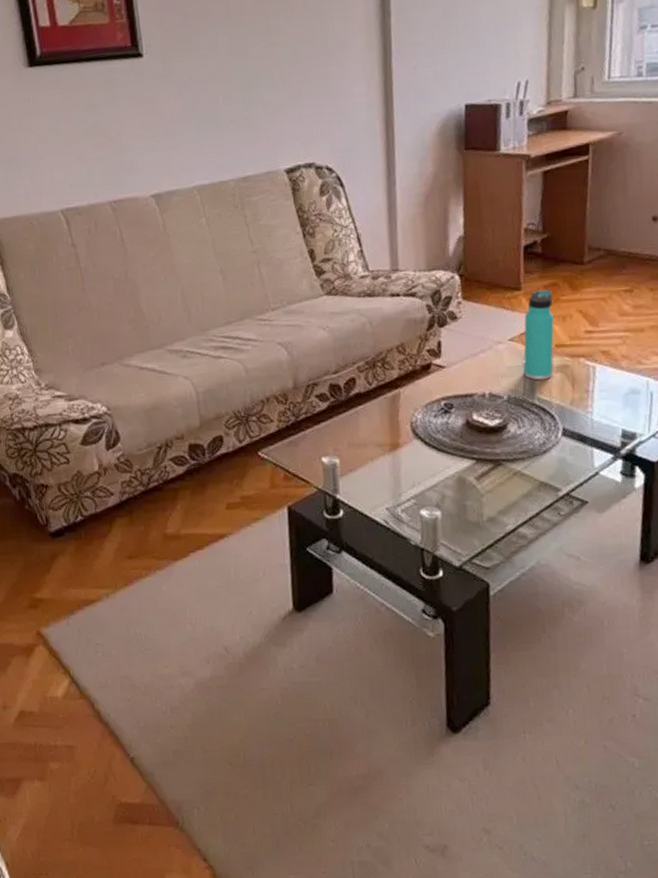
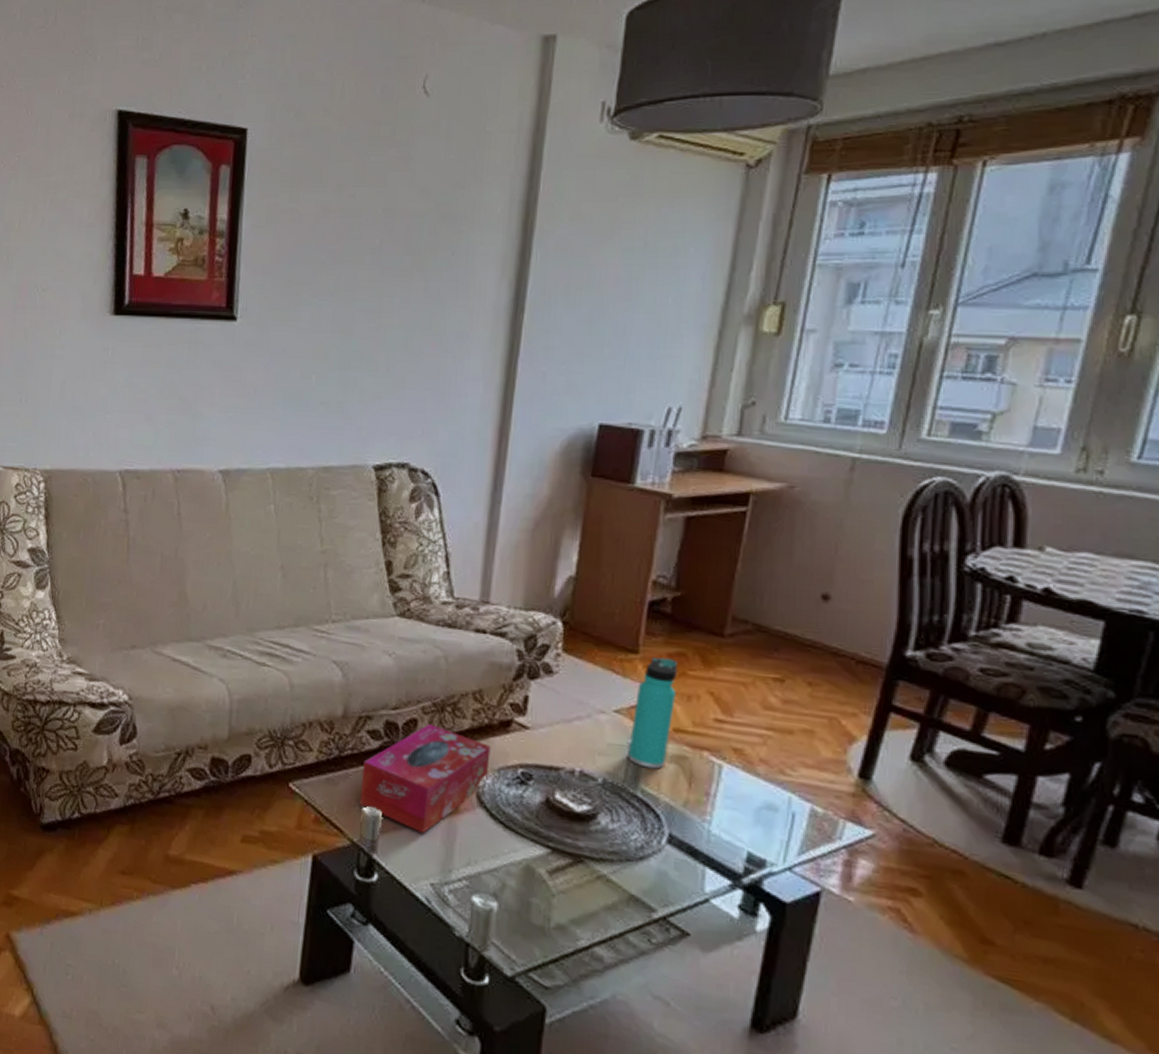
tissue box: none [317,379,418,469] -> present [359,724,491,833]

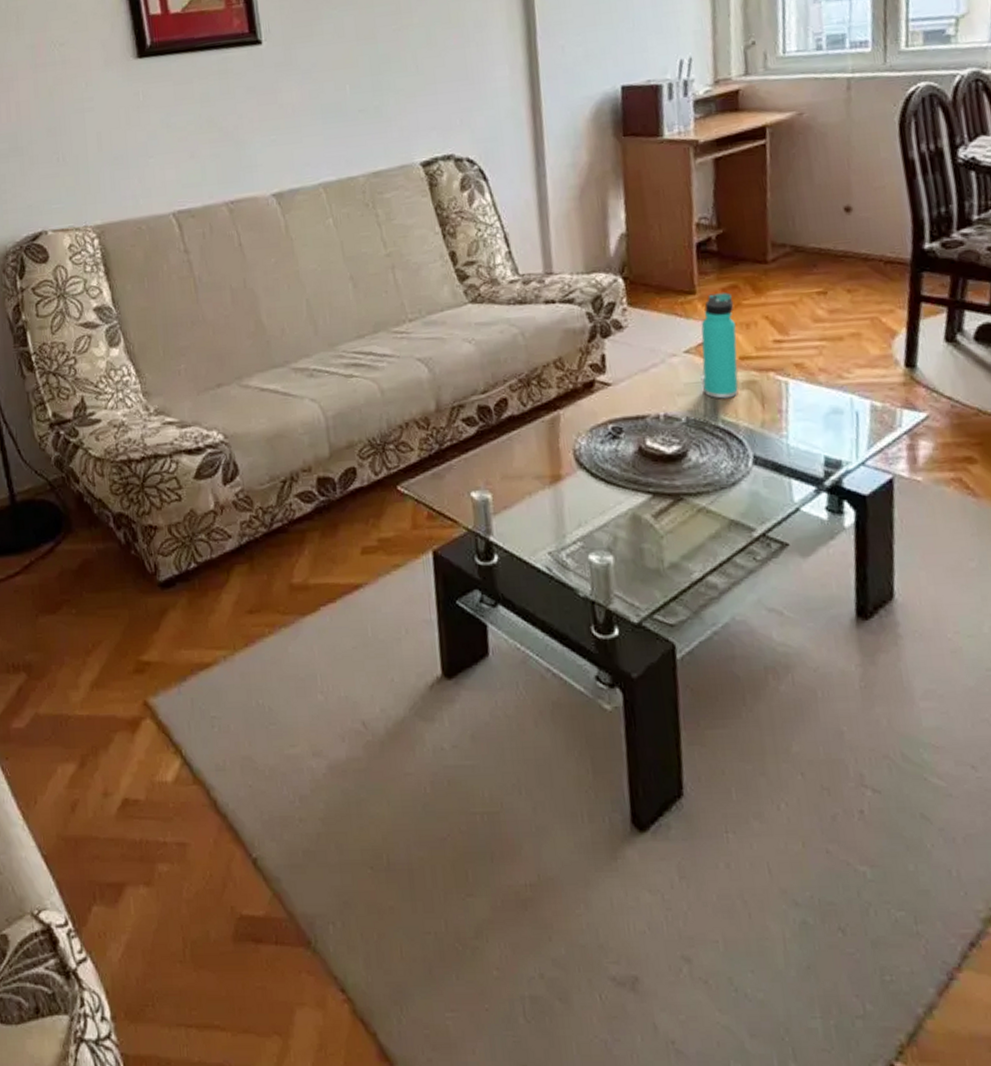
tissue box: present [359,724,491,833] -> none [464,400,582,506]

